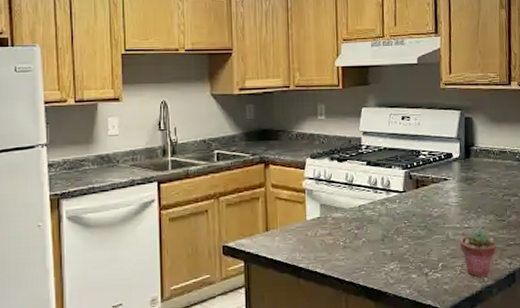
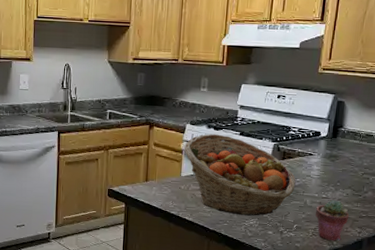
fruit basket: none [306,166,434,260] -> present [184,134,296,216]

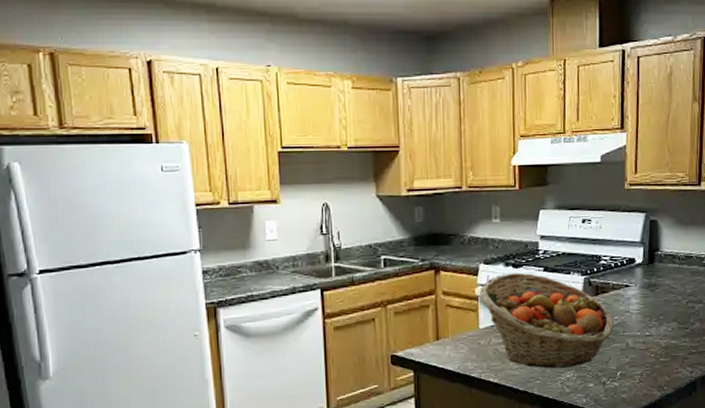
potted succulent: present [315,199,349,241] -> none [640,336,678,386]

